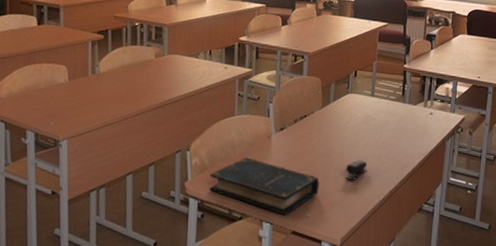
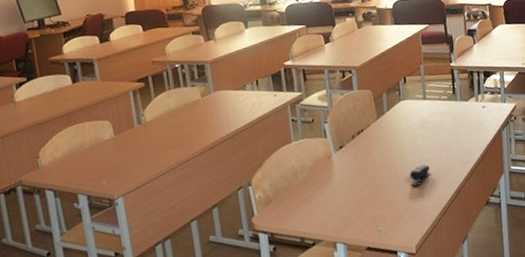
book: present [209,157,319,216] -> none [275,181,387,234]

